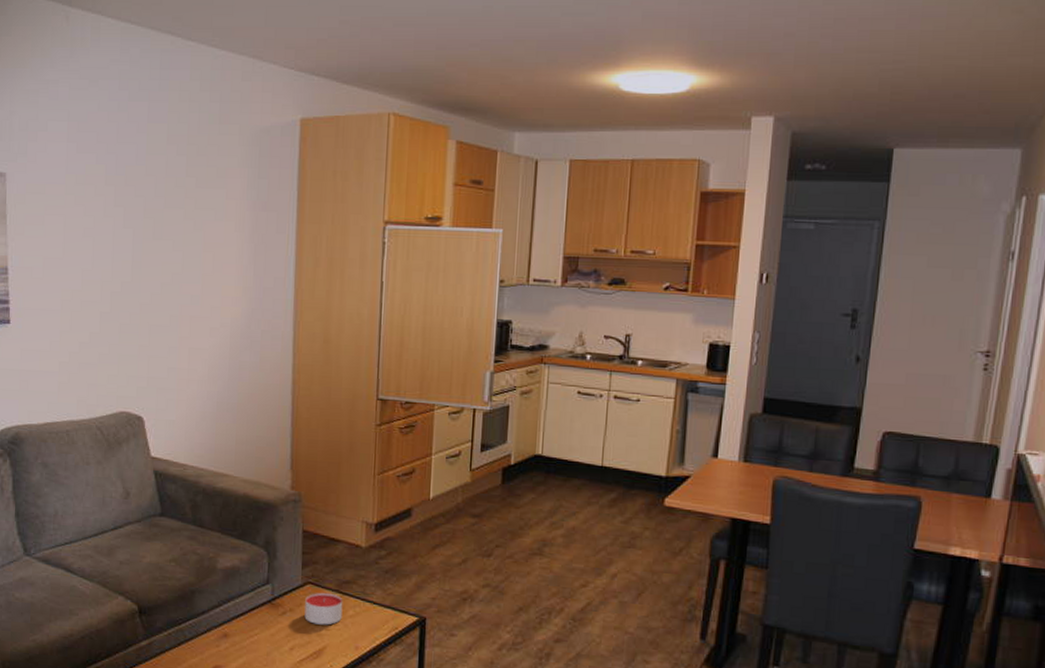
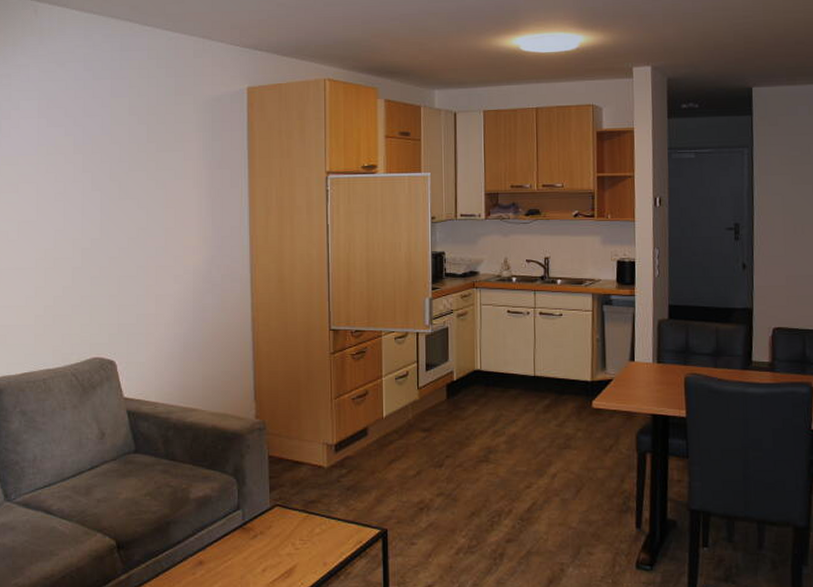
candle: present [304,592,343,625] -> none [274,513,310,545]

